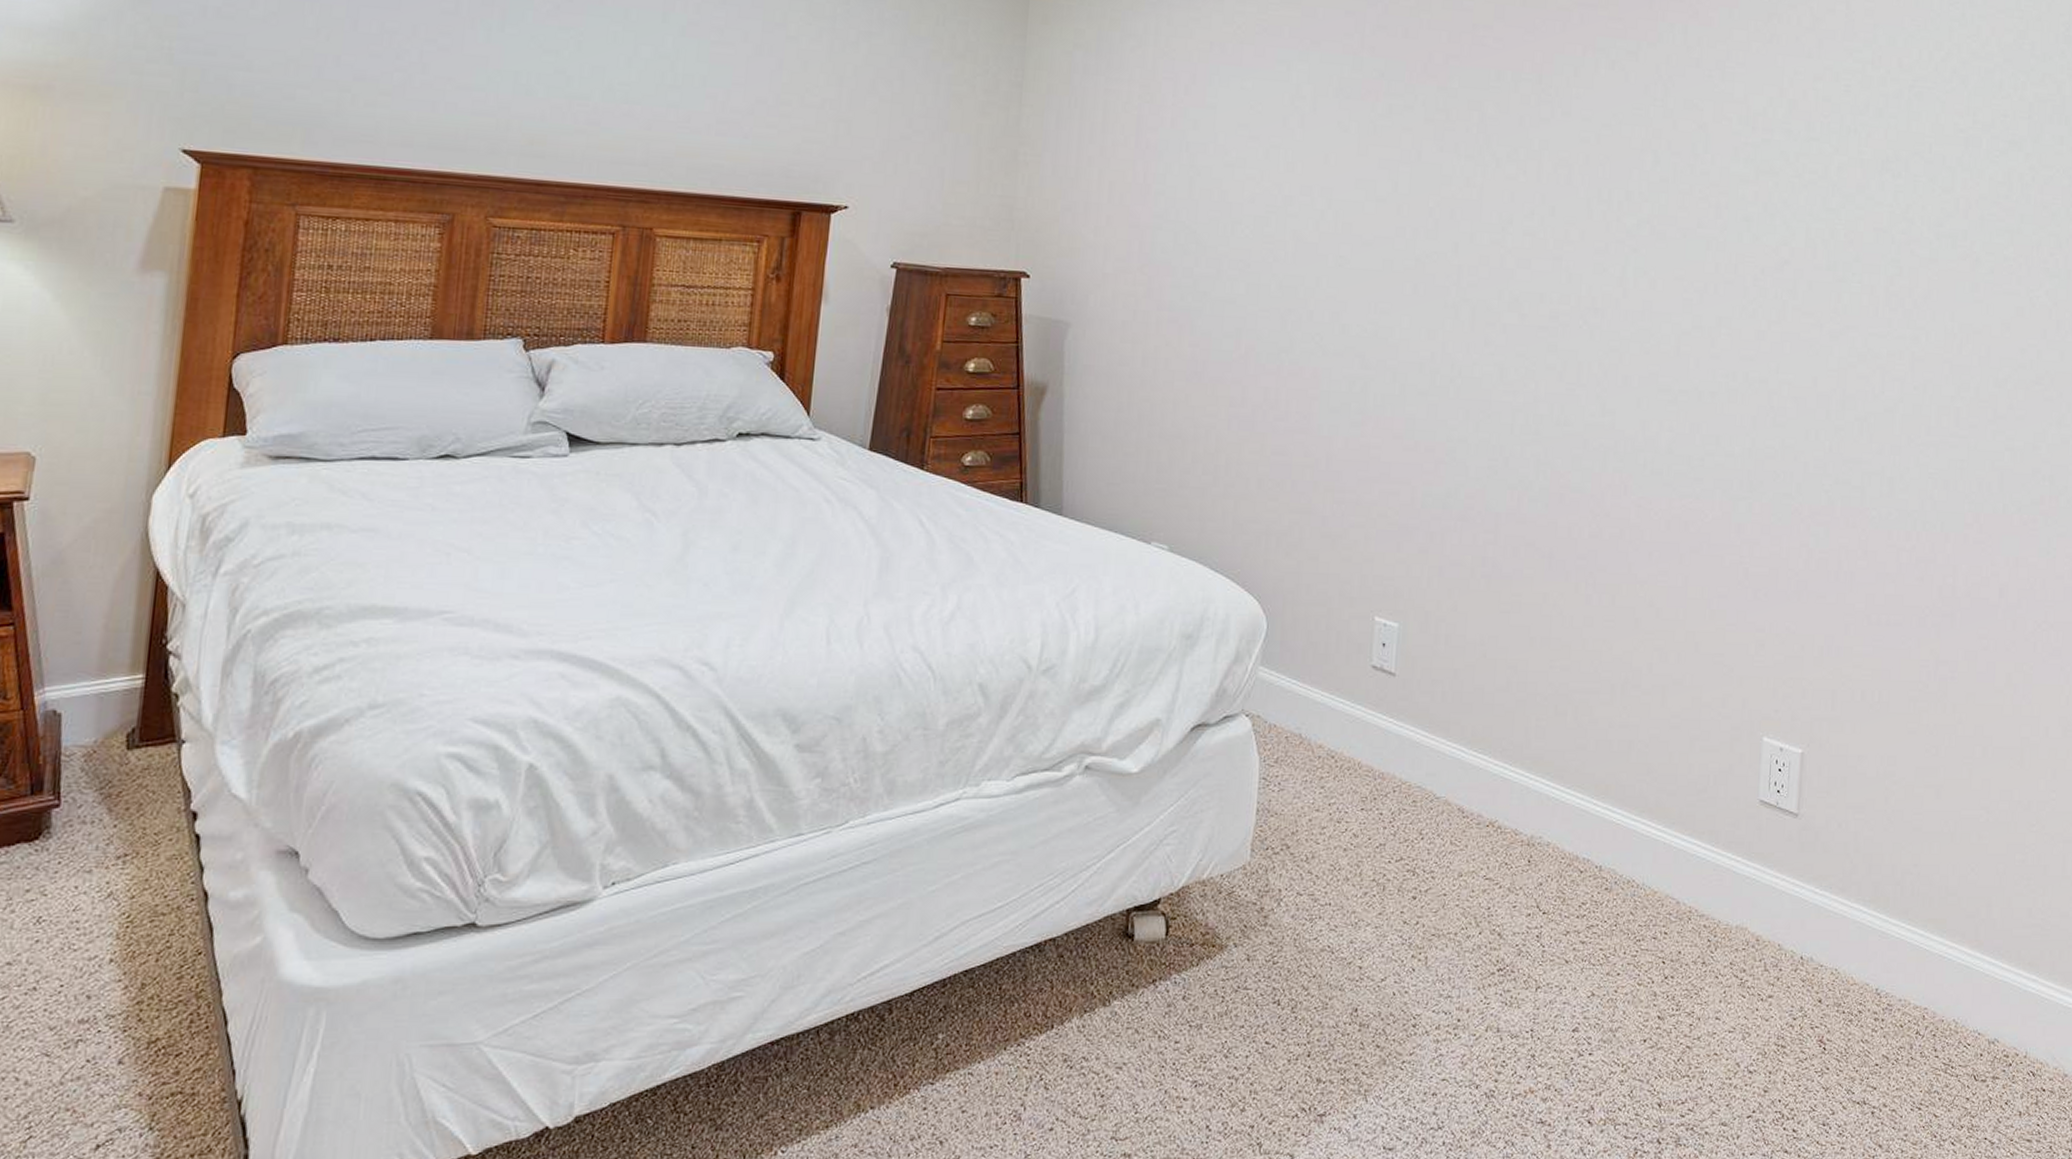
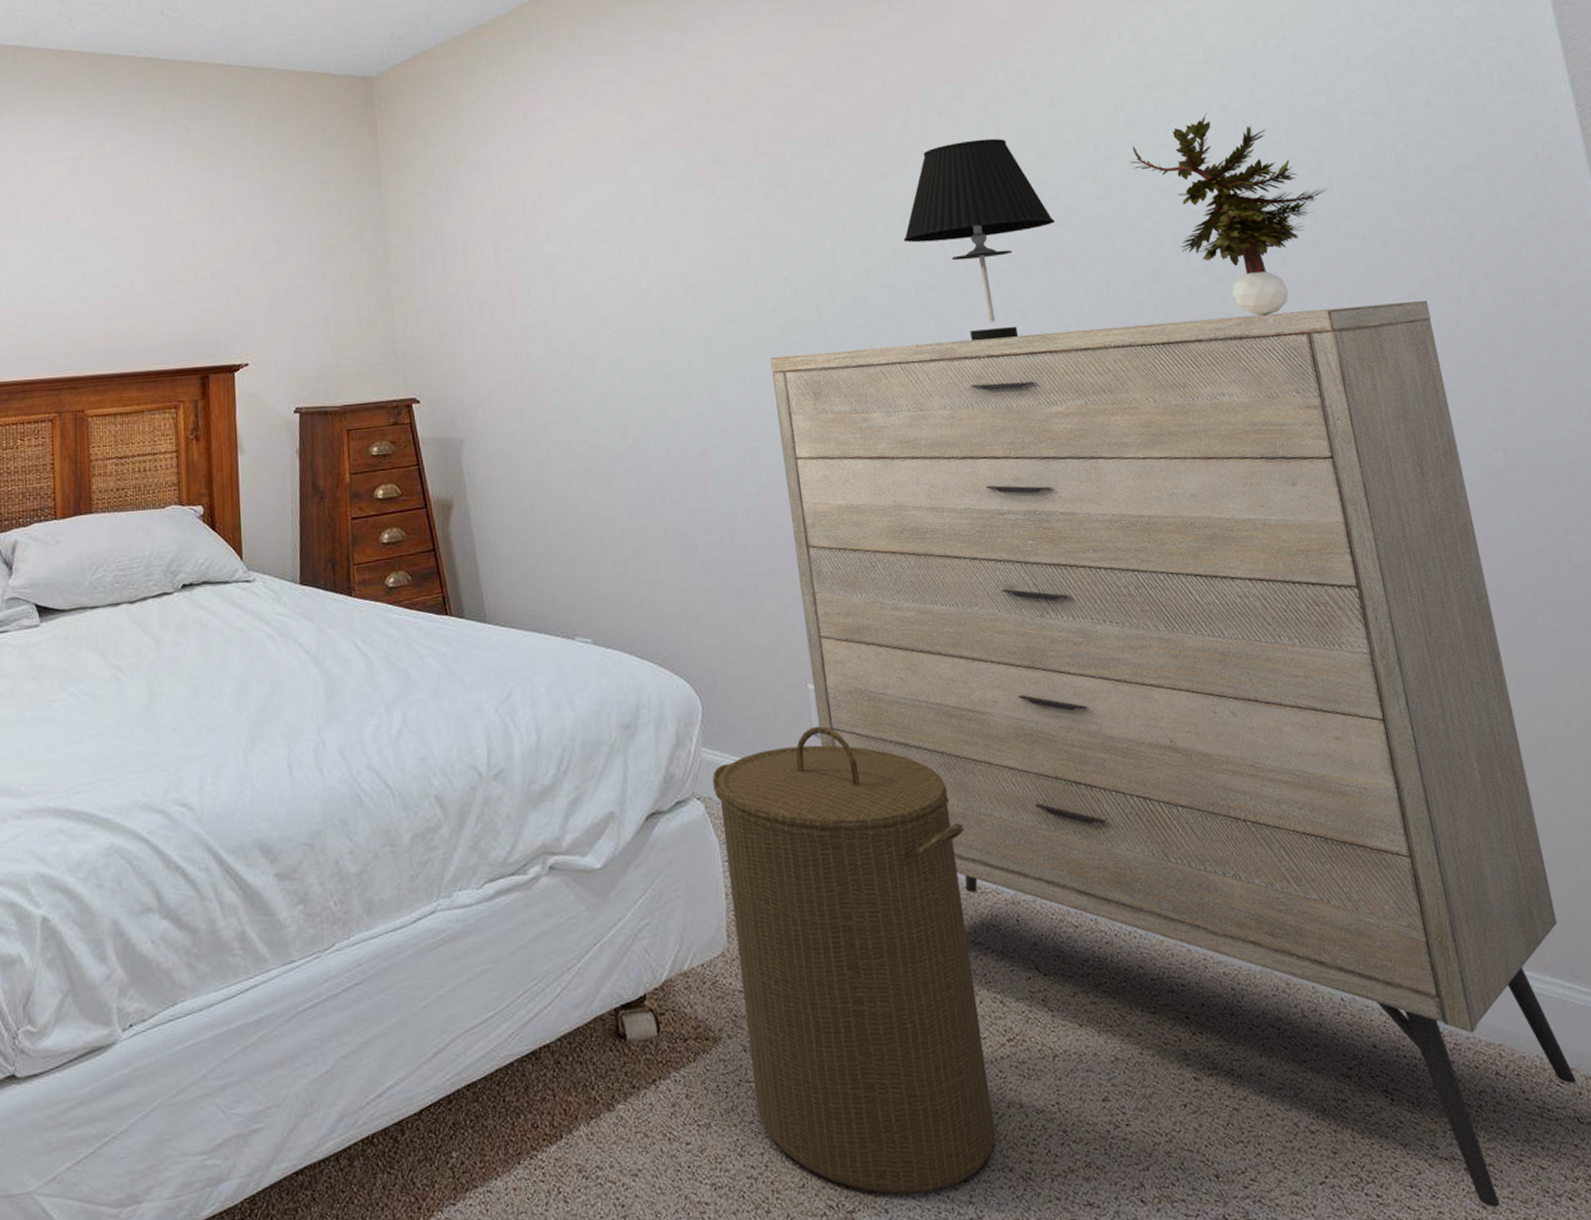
laundry hamper: none [1250,658,1497,1103] -> present [712,725,996,1195]
dresser: none [1376,287,2018,1147] -> present [771,301,1577,1208]
table lamp: none [1553,99,1701,305] -> present [903,138,1056,341]
potted plant: none [1781,113,1955,321] -> present [1129,113,1328,316]

